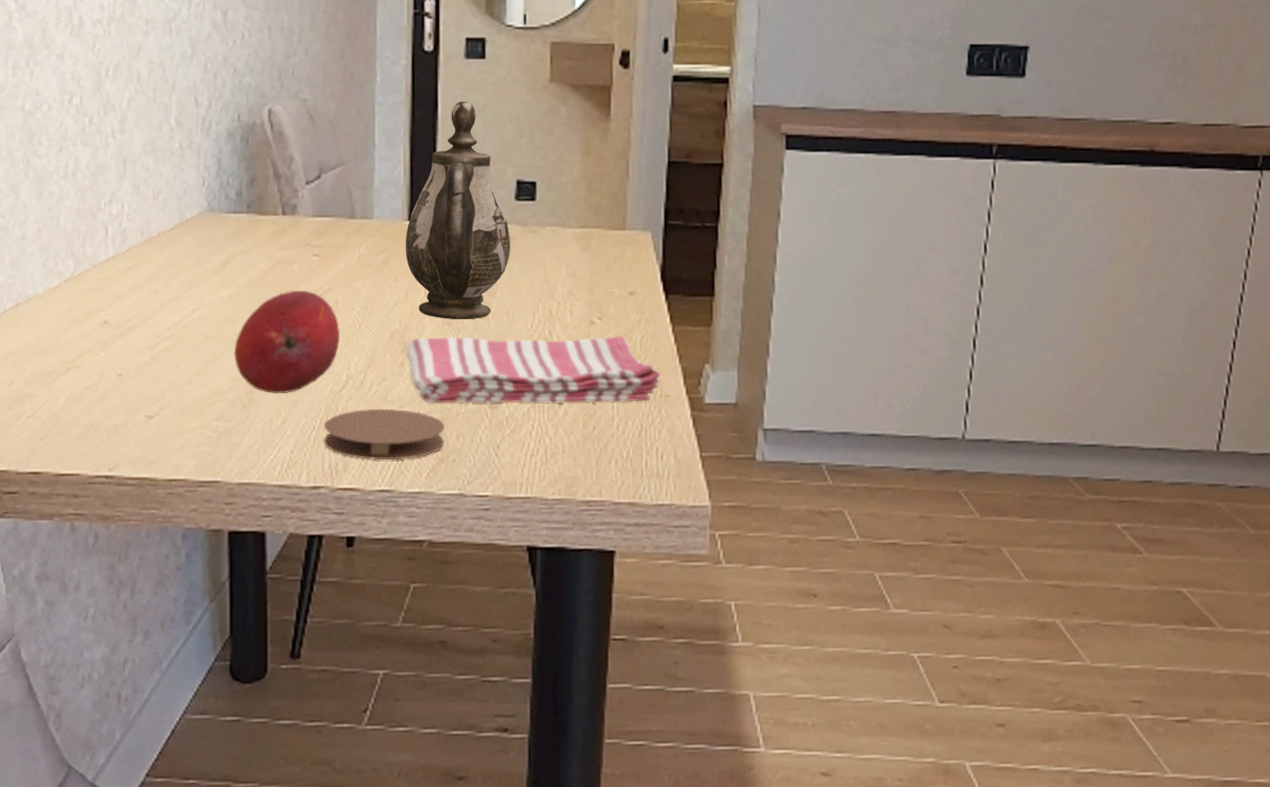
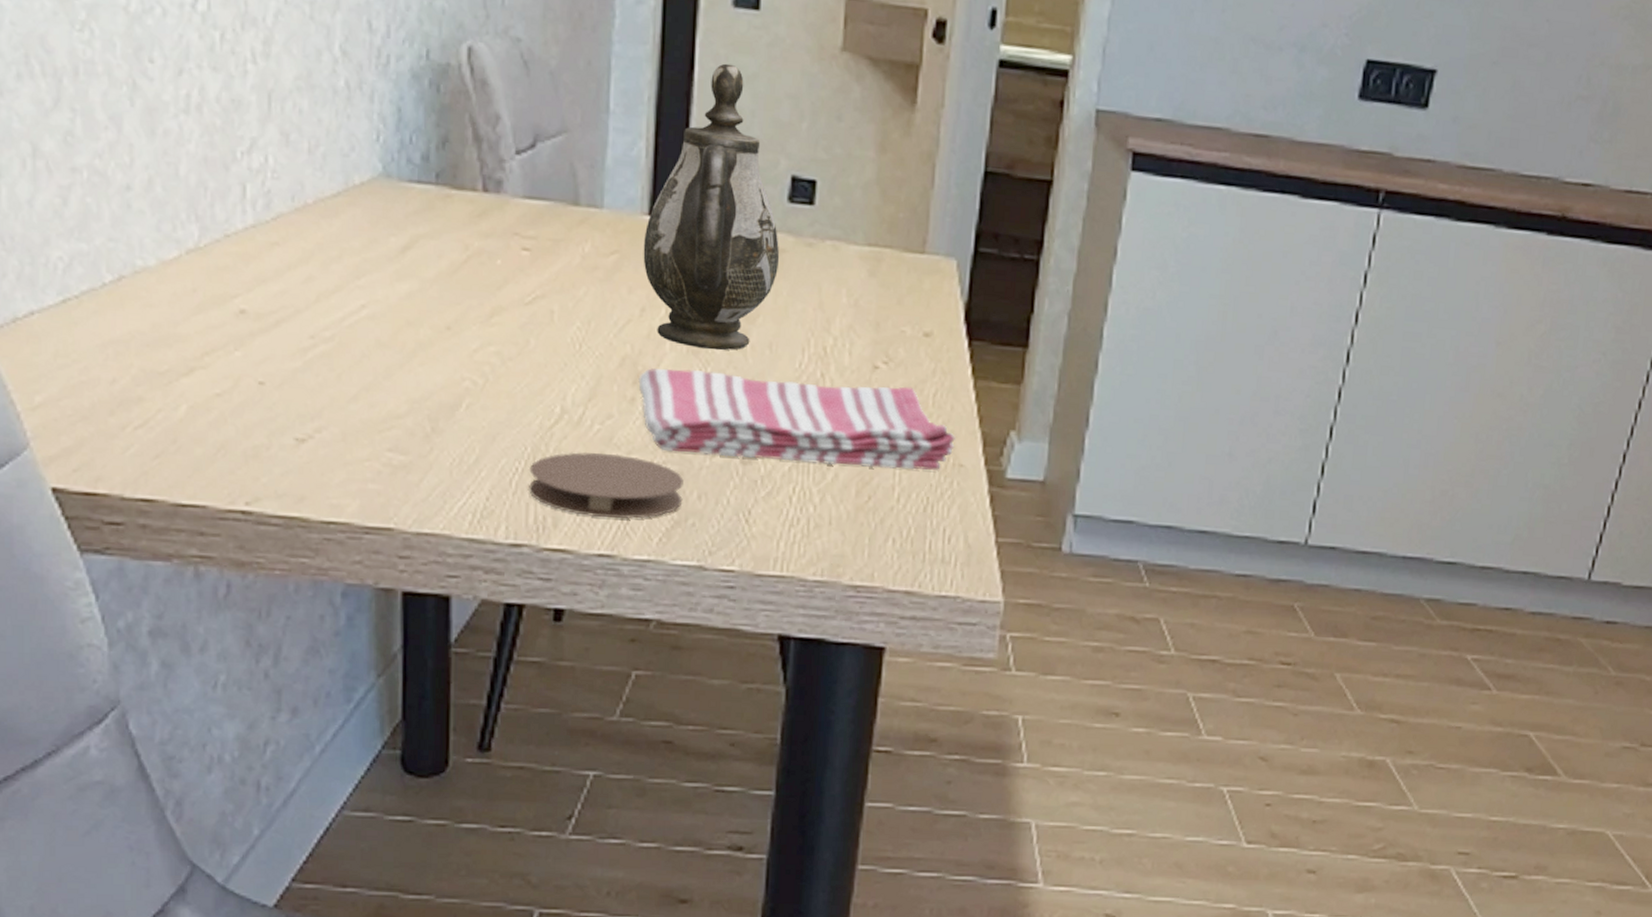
fruit: present [234,290,340,394] -> none [414,292,554,424]

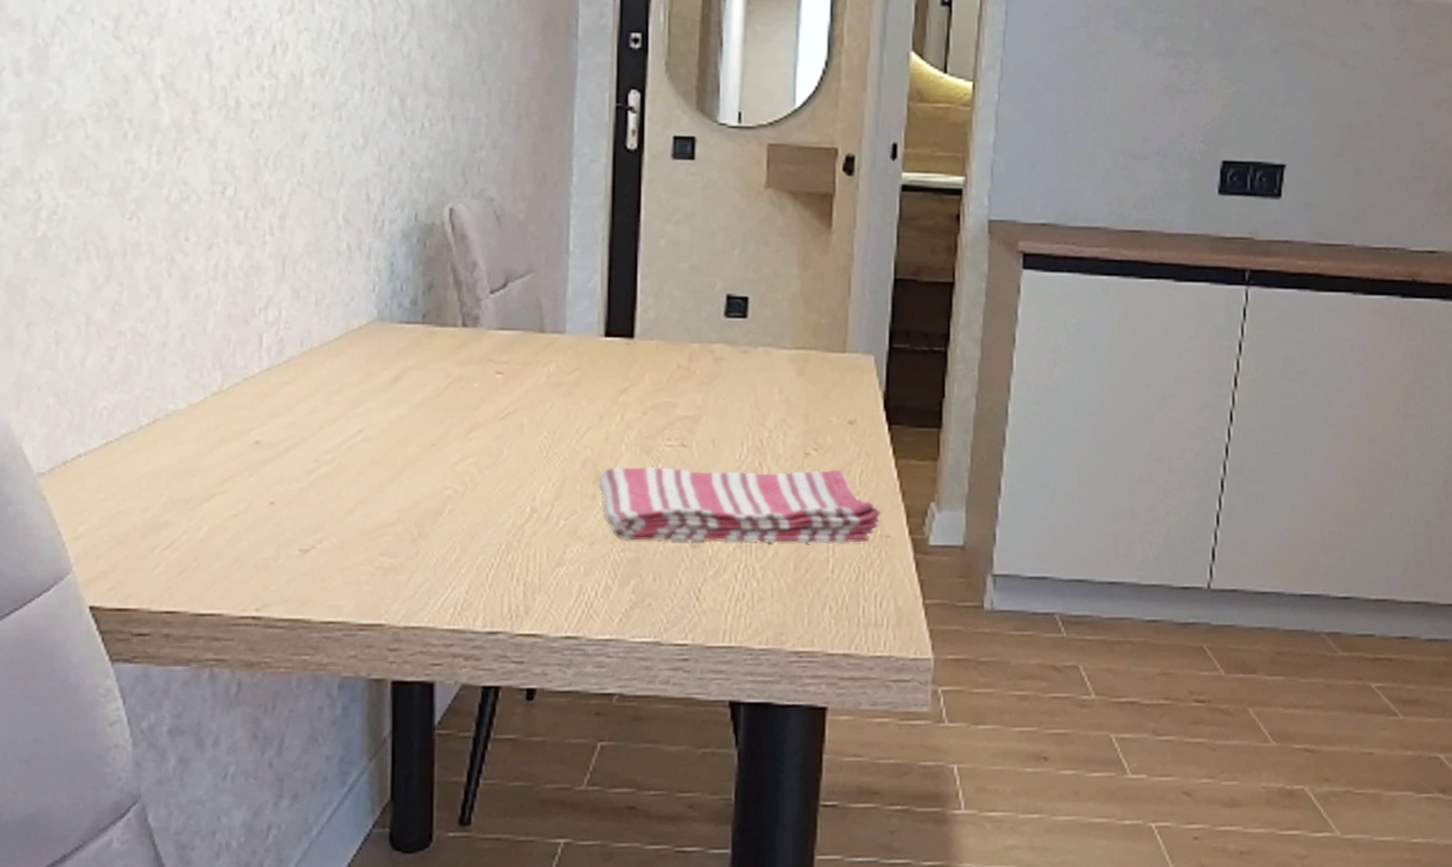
coaster: present [527,451,684,519] -> none [502,545,640,604]
teapot: present [643,63,780,351] -> none [600,205,719,449]

